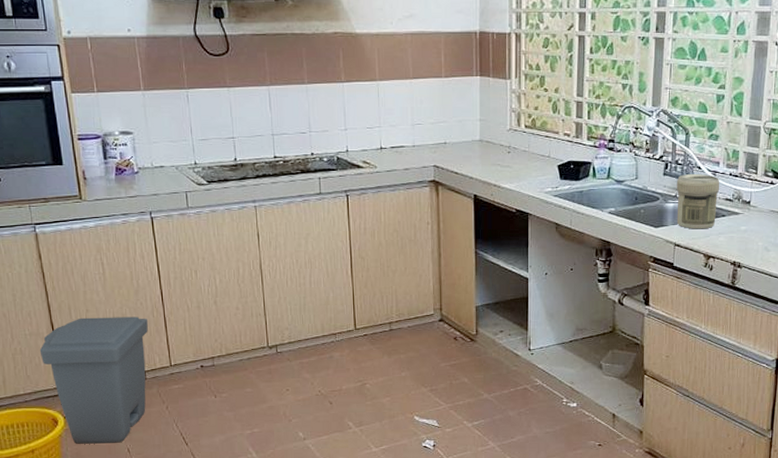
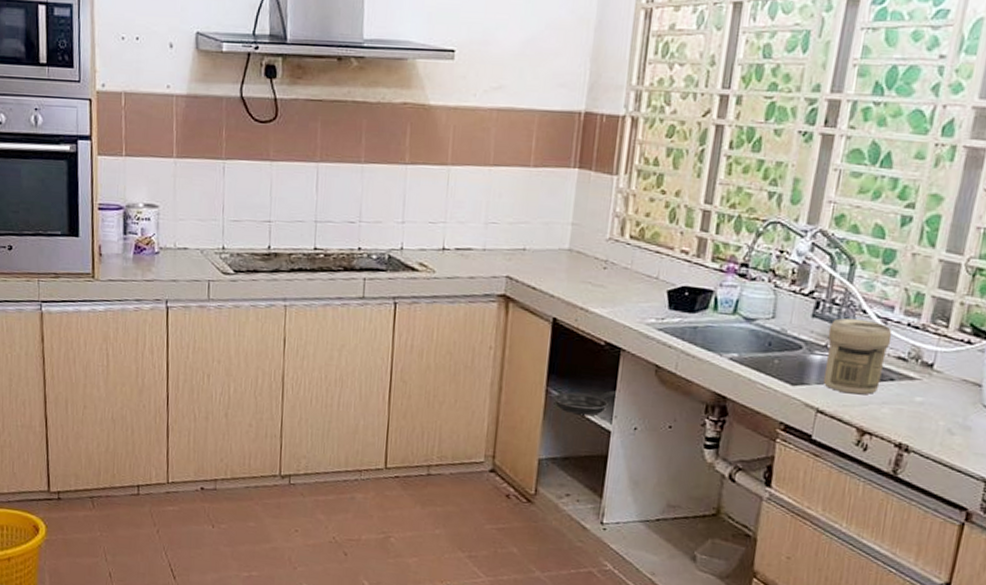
trash can: present [39,317,148,444] -> none [29,414,148,565]
frying pan: none [481,245,531,268] -> present [553,389,619,416]

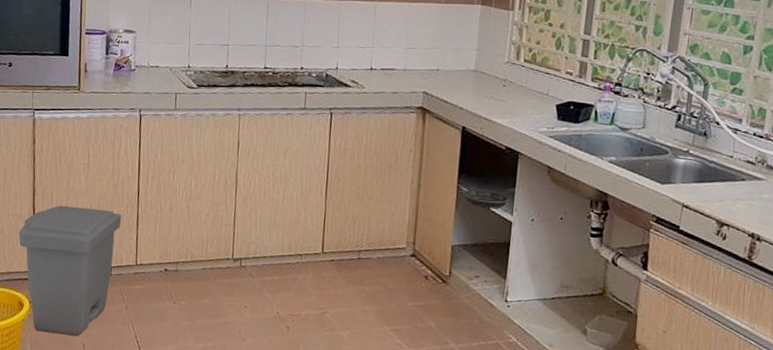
trash can: none [29,414,148,565] -> present [18,205,121,336]
jar: present [823,318,892,395] -> none [686,129,741,193]

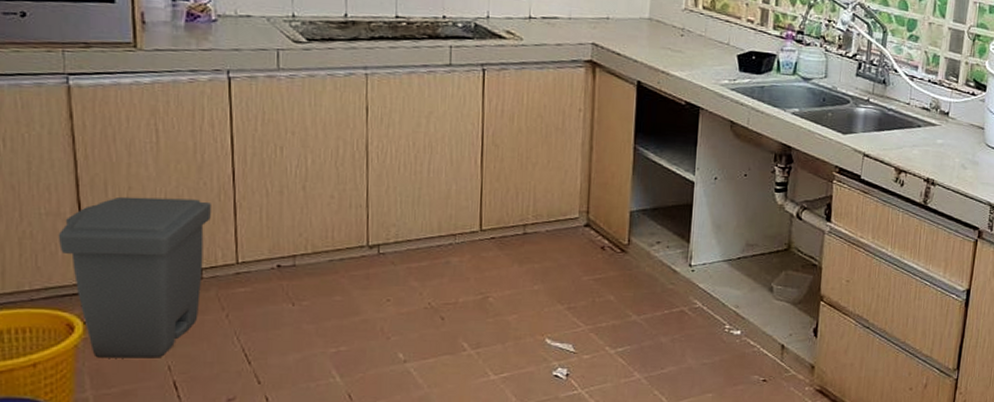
frying pan: present [463,187,518,209] -> none [641,144,700,169]

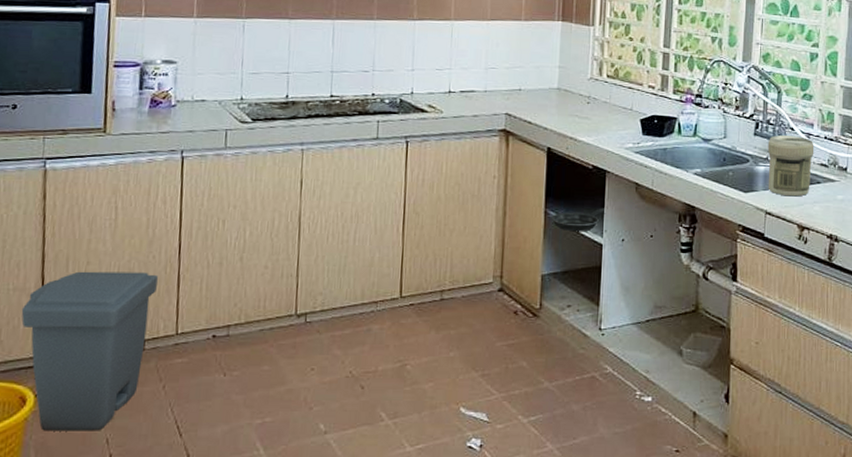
frying pan: none [641,144,700,169] -> present [551,206,607,232]
jar: none [867,77,917,140] -> present [767,135,815,197]

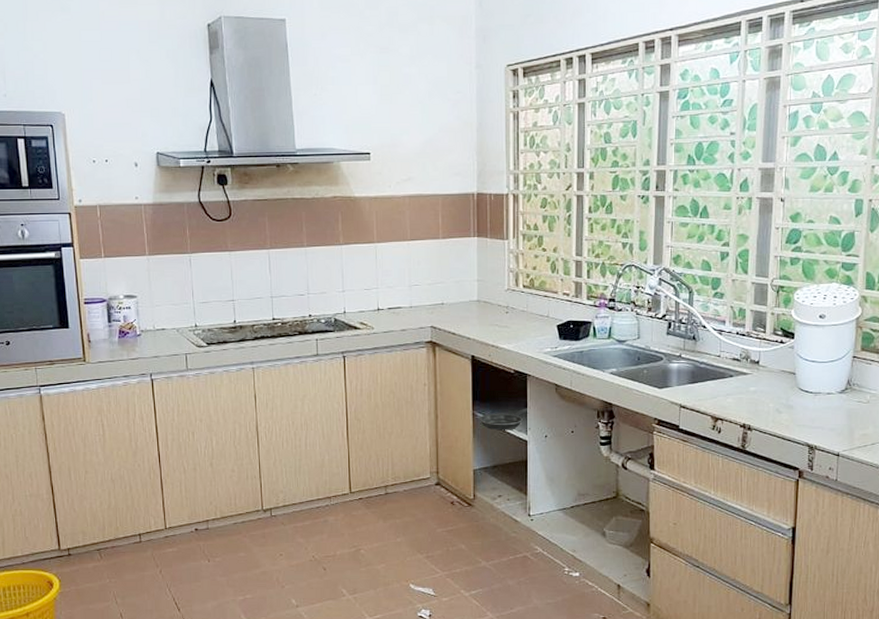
trash can: present [21,271,158,431] -> none [38,478,145,608]
jar: present [767,135,815,197] -> none [680,333,727,390]

